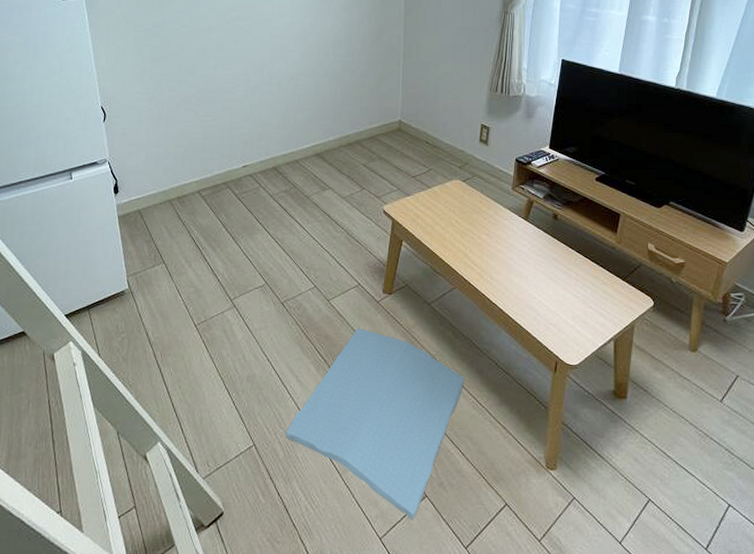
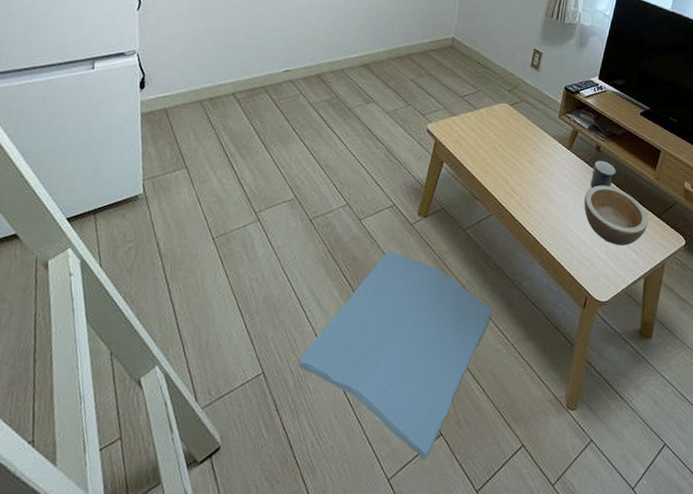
bowl: none [546,252,613,310] -> present [584,185,649,246]
mug: none [551,228,576,256] -> present [590,160,617,189]

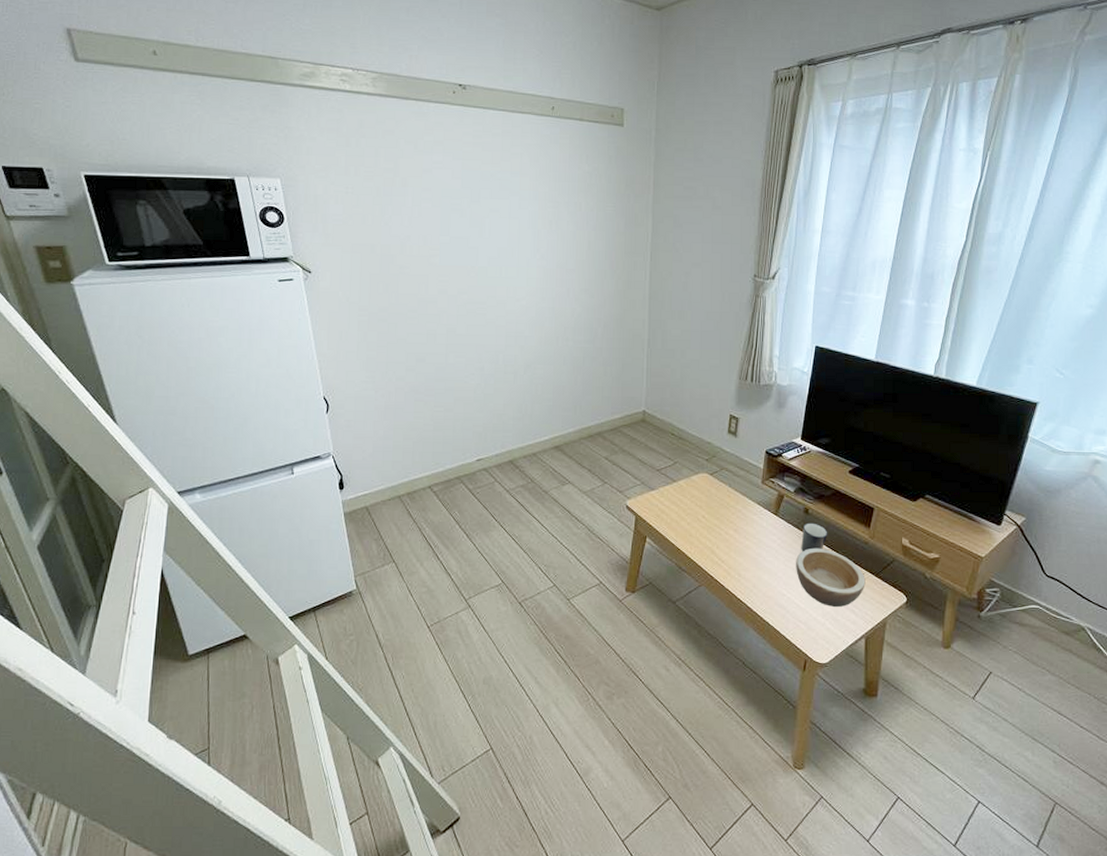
seat cushion: present [298,251,493,460] -> none [523,628,711,821]

